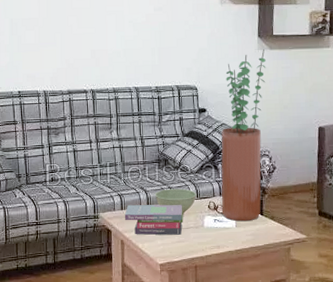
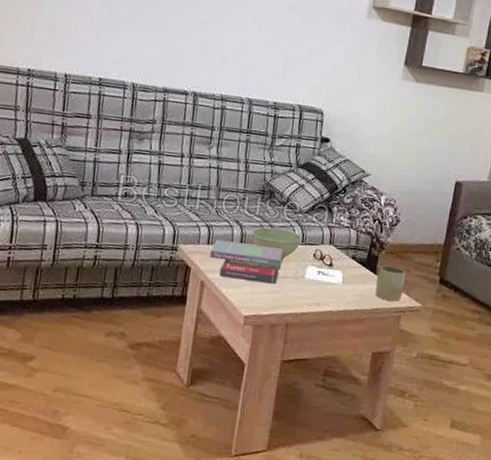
vase: present [221,49,266,222] -> none [328,80,409,279]
mug: none [264,206,289,236] -> present [375,264,406,301]

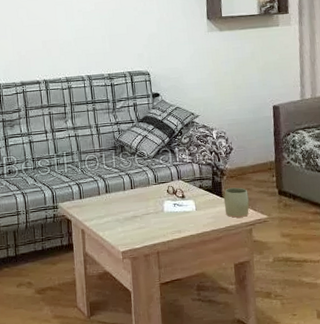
books: present [209,239,283,284] -> none [83,191,143,223]
bowl: present [251,227,303,261] -> none [113,174,155,201]

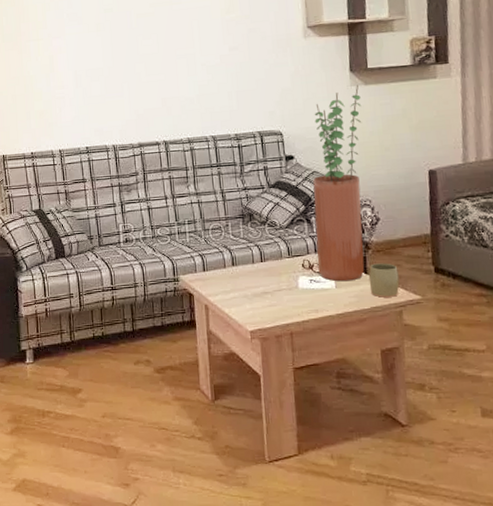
vase: none [176,31,221,205] -> present [313,85,365,282]

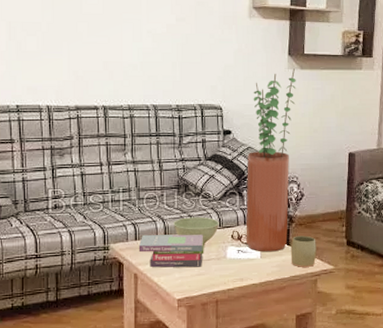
books: none [207,264,275,299] -> present [138,234,204,268]
bowl: none [240,246,288,275] -> present [174,217,219,245]

